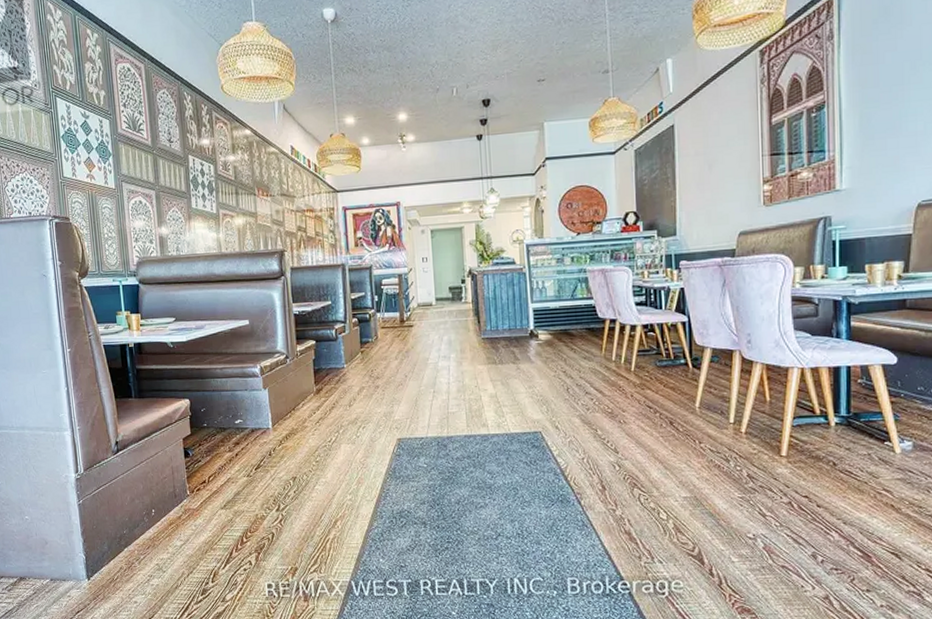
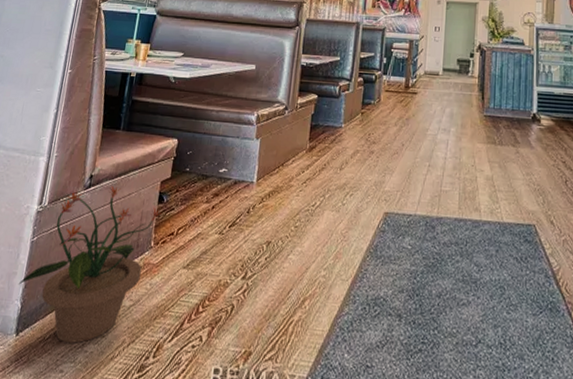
potted plant: none [78,448,191,580] -> present [19,186,163,344]

